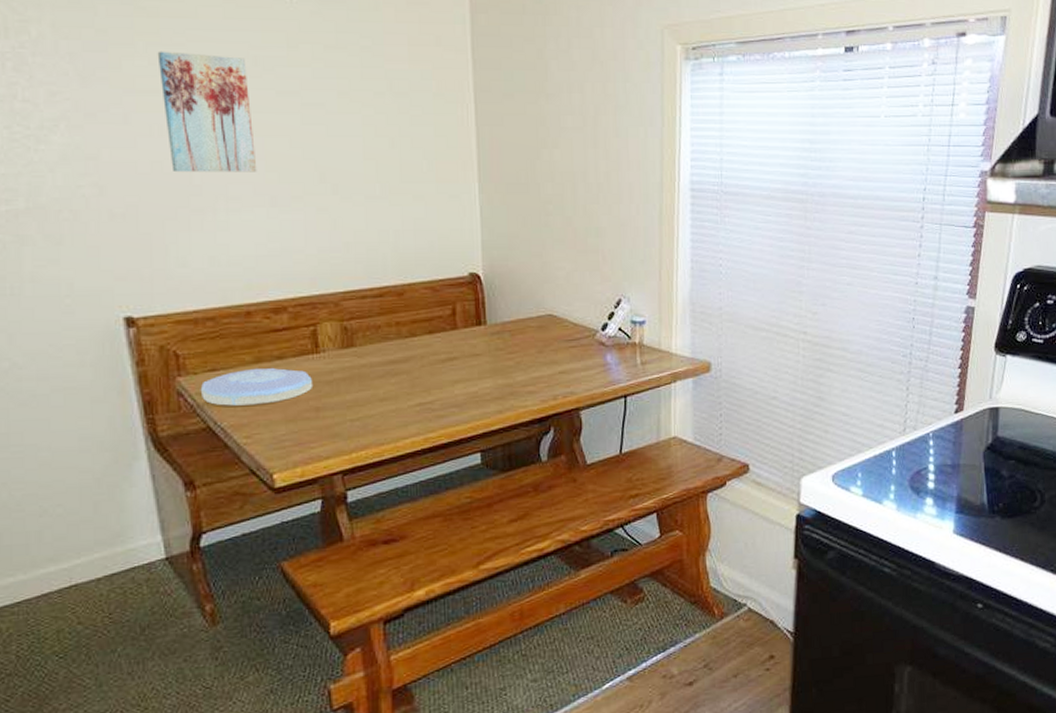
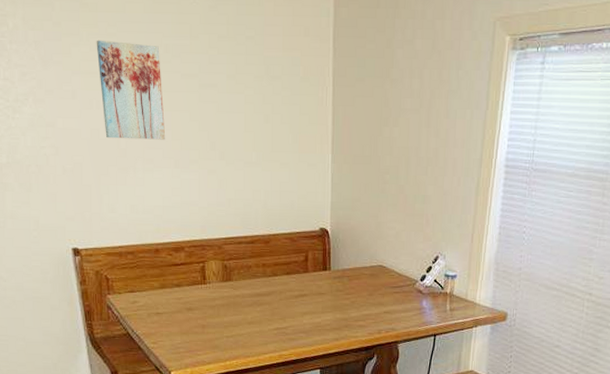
plate: present [200,367,314,406] -> none [123,292,201,320]

